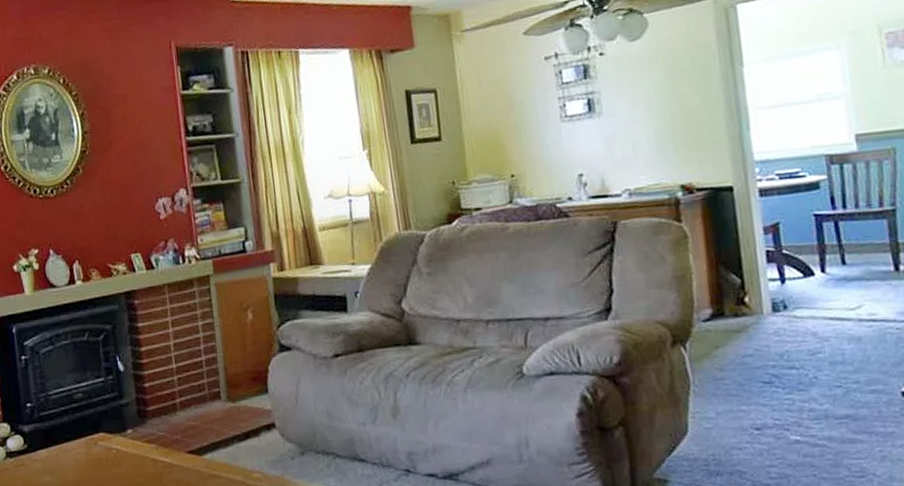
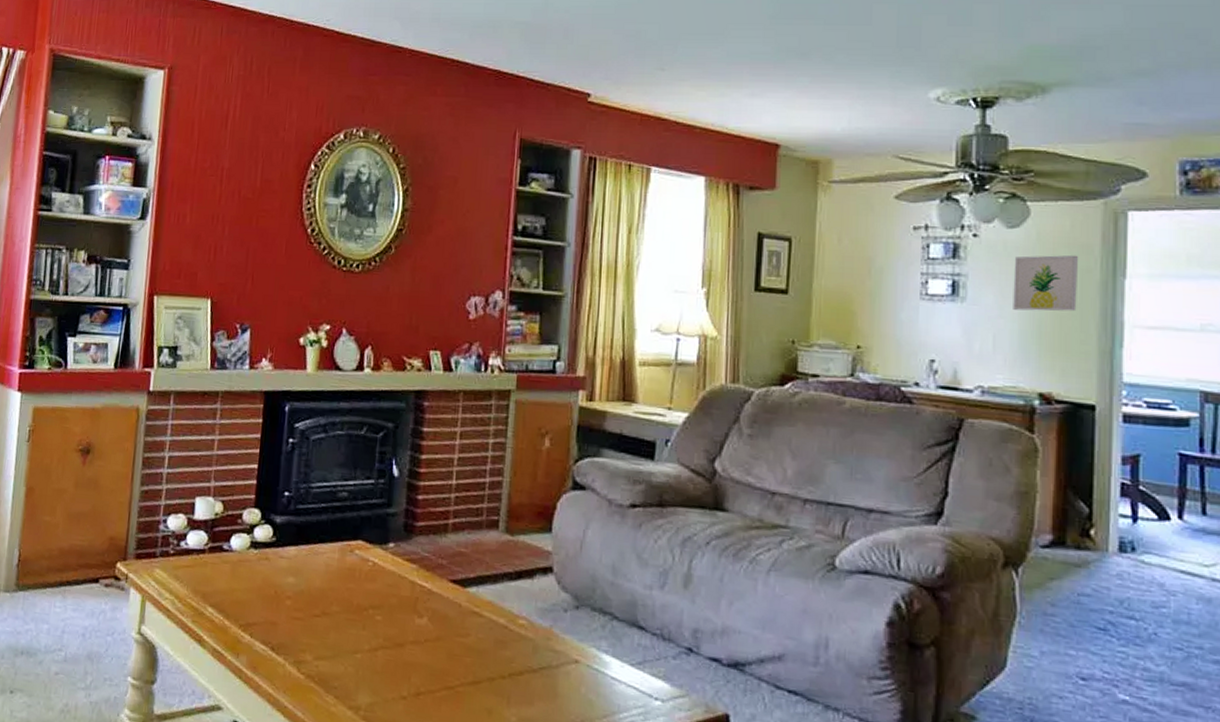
wall art: none [641,54,703,115] -> present [1013,255,1078,312]

